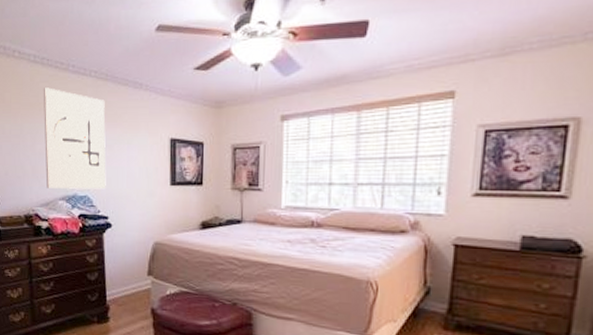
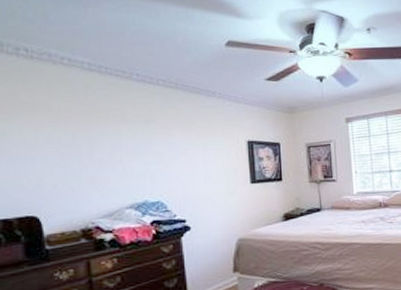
wall art: present [43,87,106,190] -> none [101,95,182,198]

